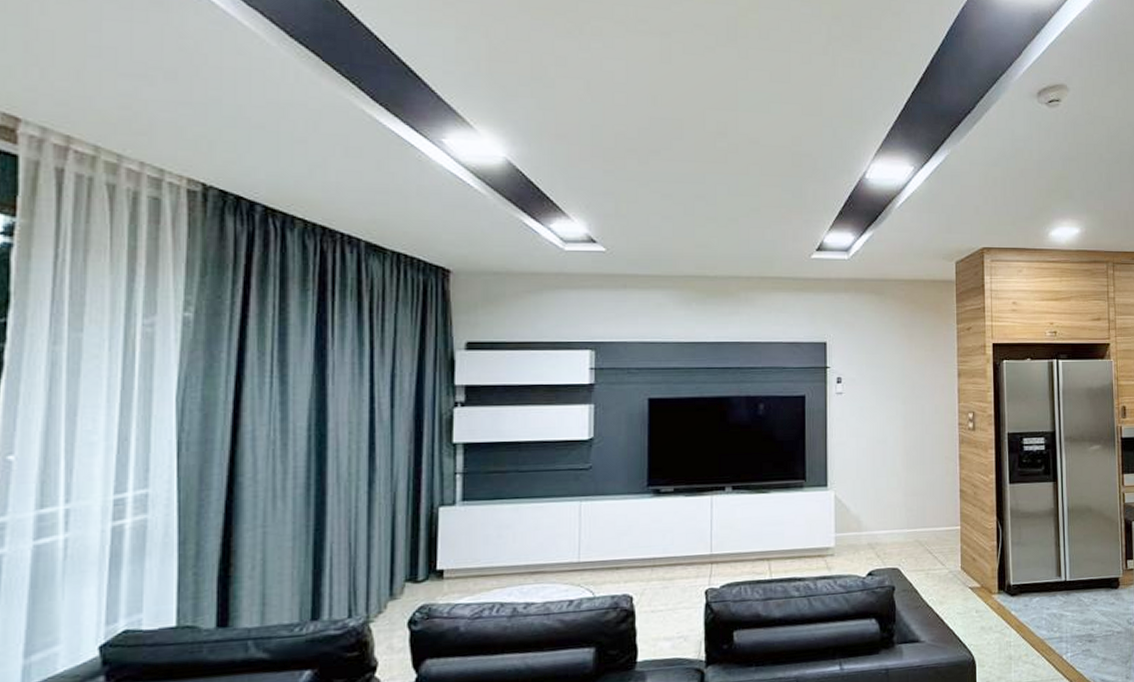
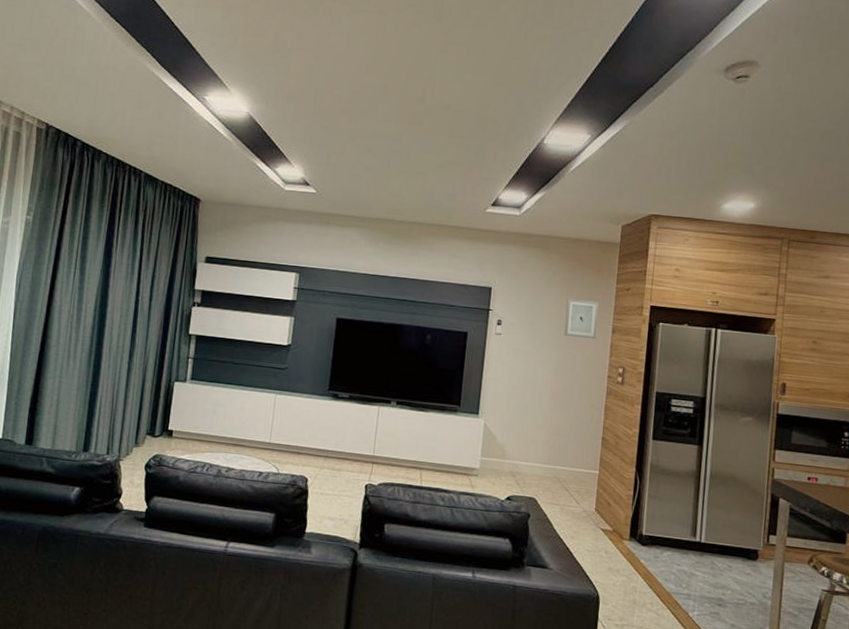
wall art: none [908,345,943,387] -> present [564,298,599,340]

